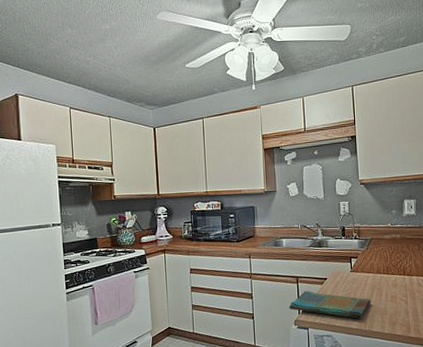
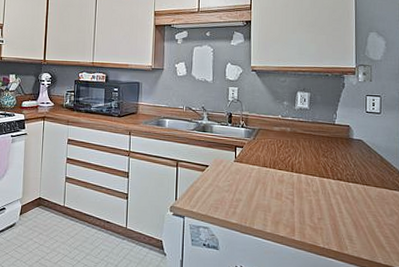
dish towel: present [289,291,371,319] -> none [165,176,254,214]

